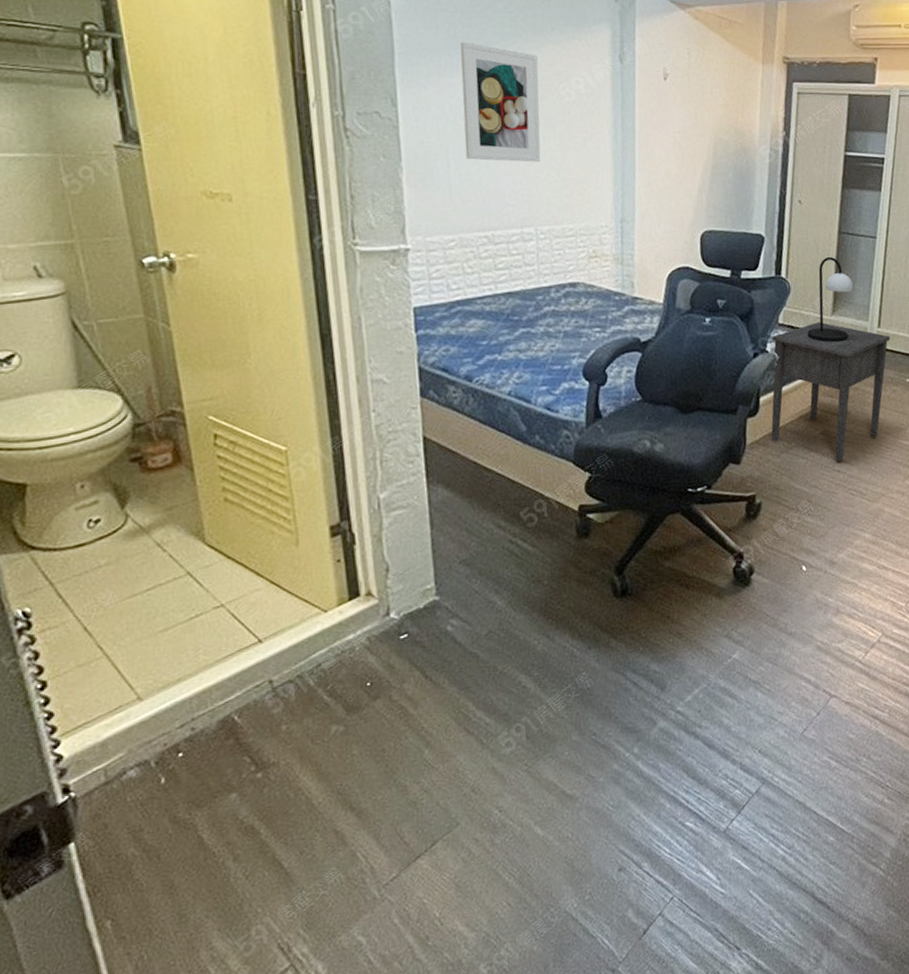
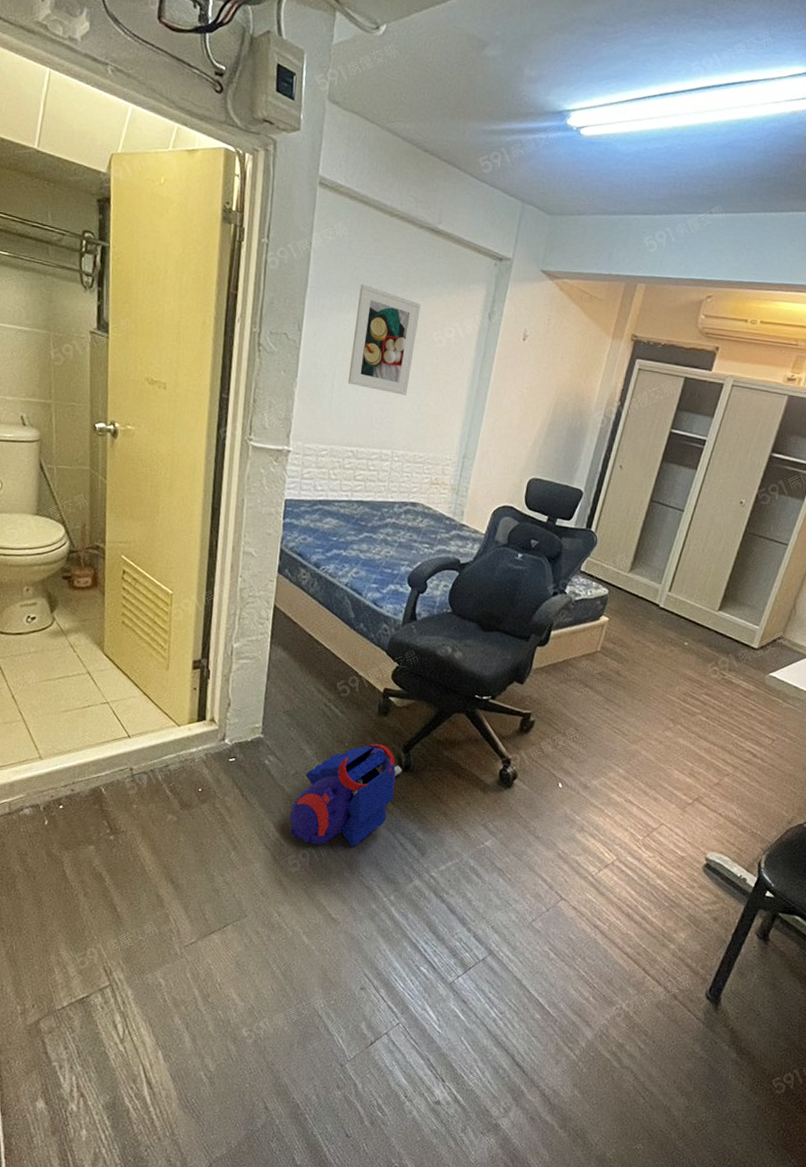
backpack: none [490,571,619,714] -> present [289,743,402,847]
nightstand: present [771,322,891,462] -> none [554,576,679,702]
table lamp: present [807,256,853,343] -> none [603,520,654,598]

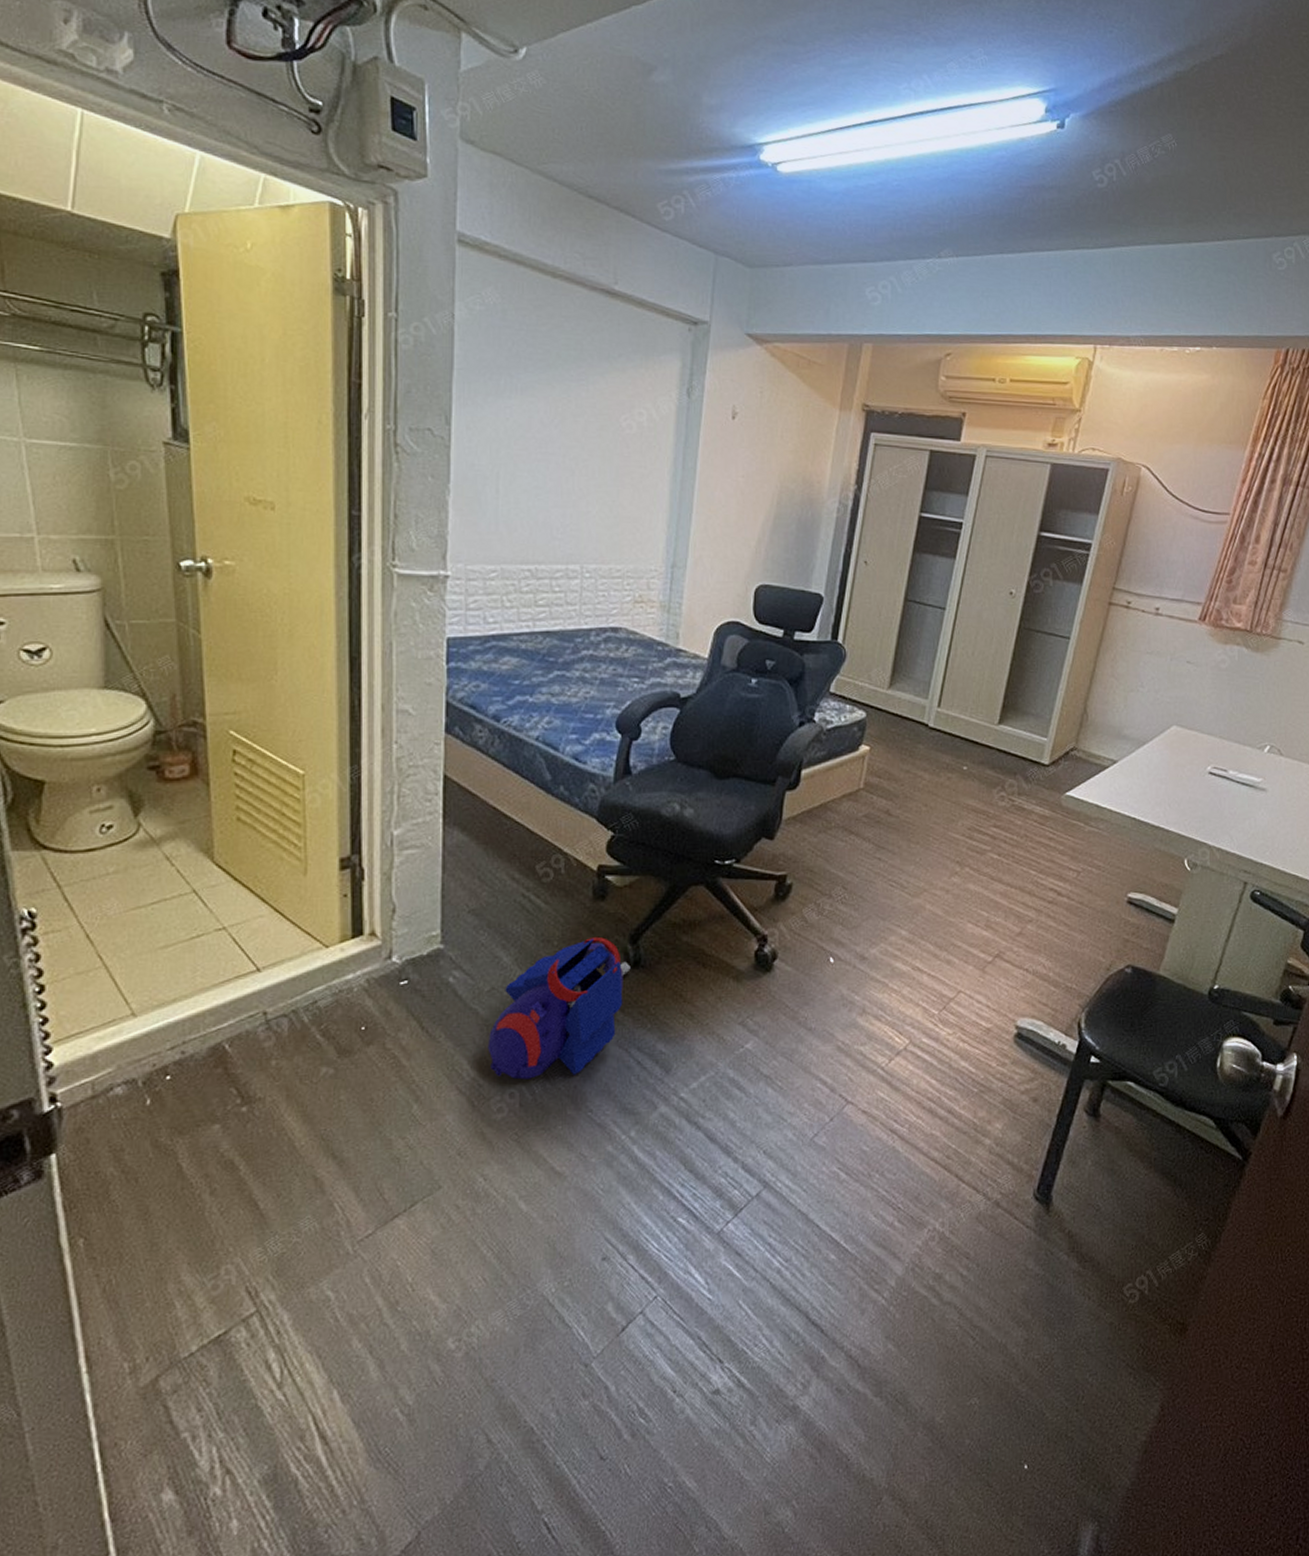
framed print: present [348,284,421,395] -> none [516,361,601,495]

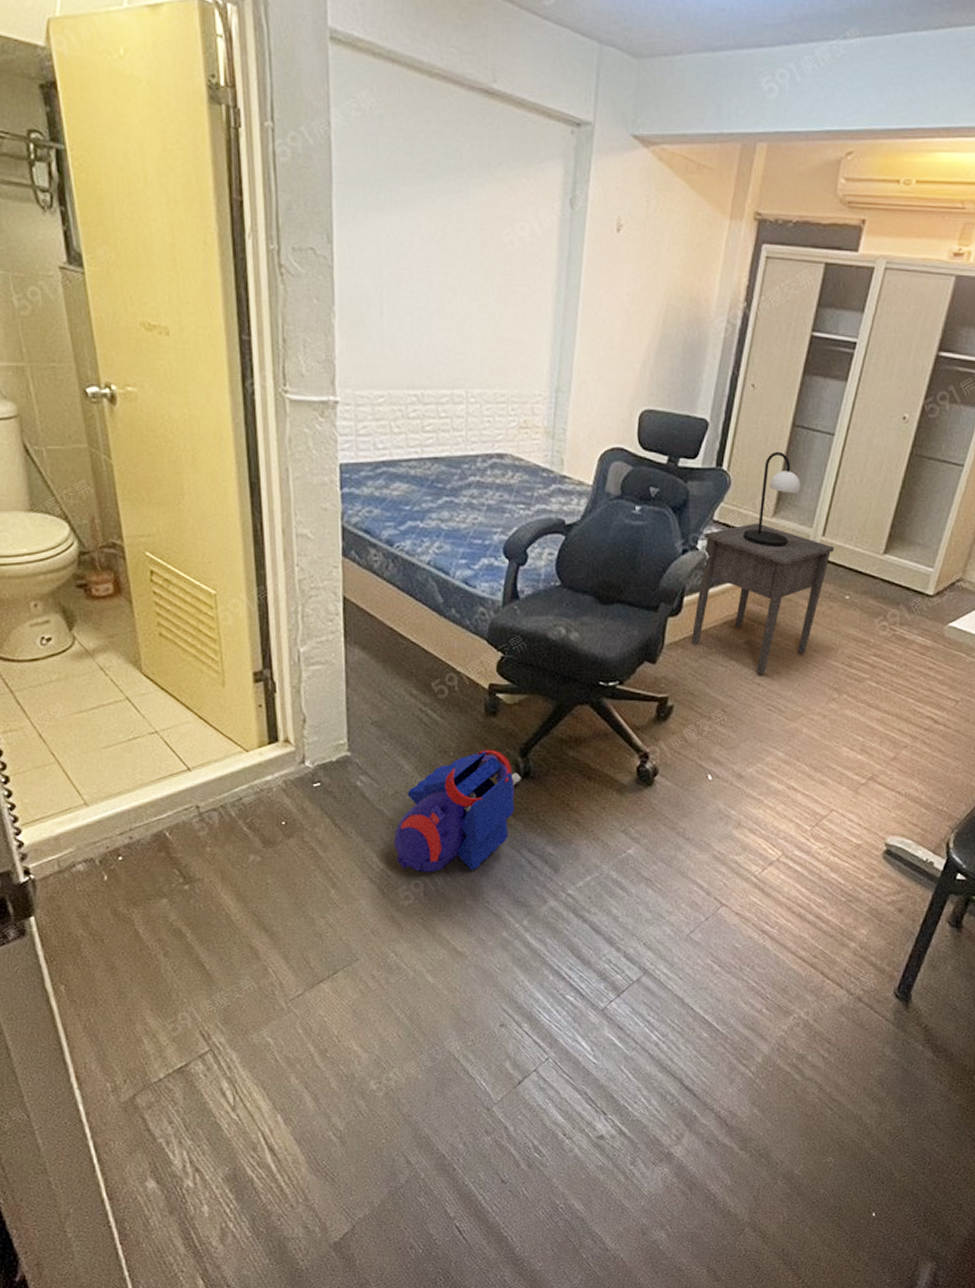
nightstand: none [809,694,951,849] -> present [691,523,835,675]
table lamp: none [859,625,915,719] -> present [743,451,801,548]

